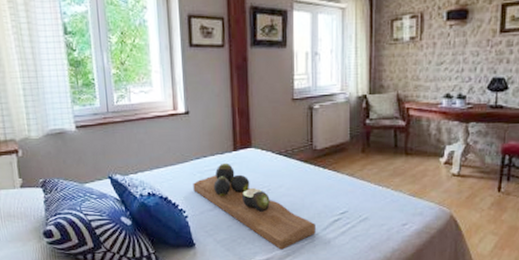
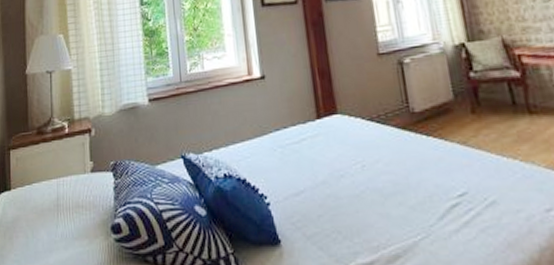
decorative tray: present [193,162,316,250] -> none [274,133,430,249]

